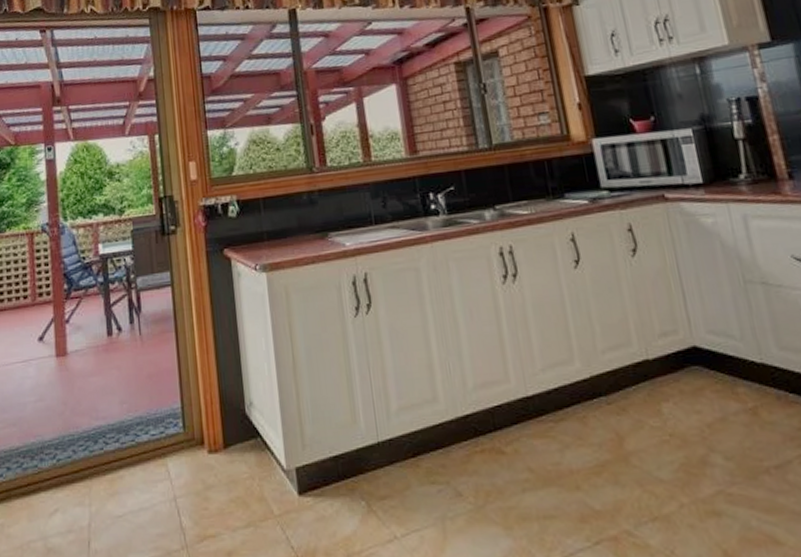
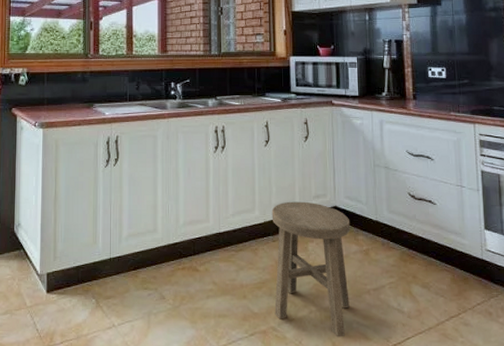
stool: none [598,342,741,543] -> present [271,201,351,337]

